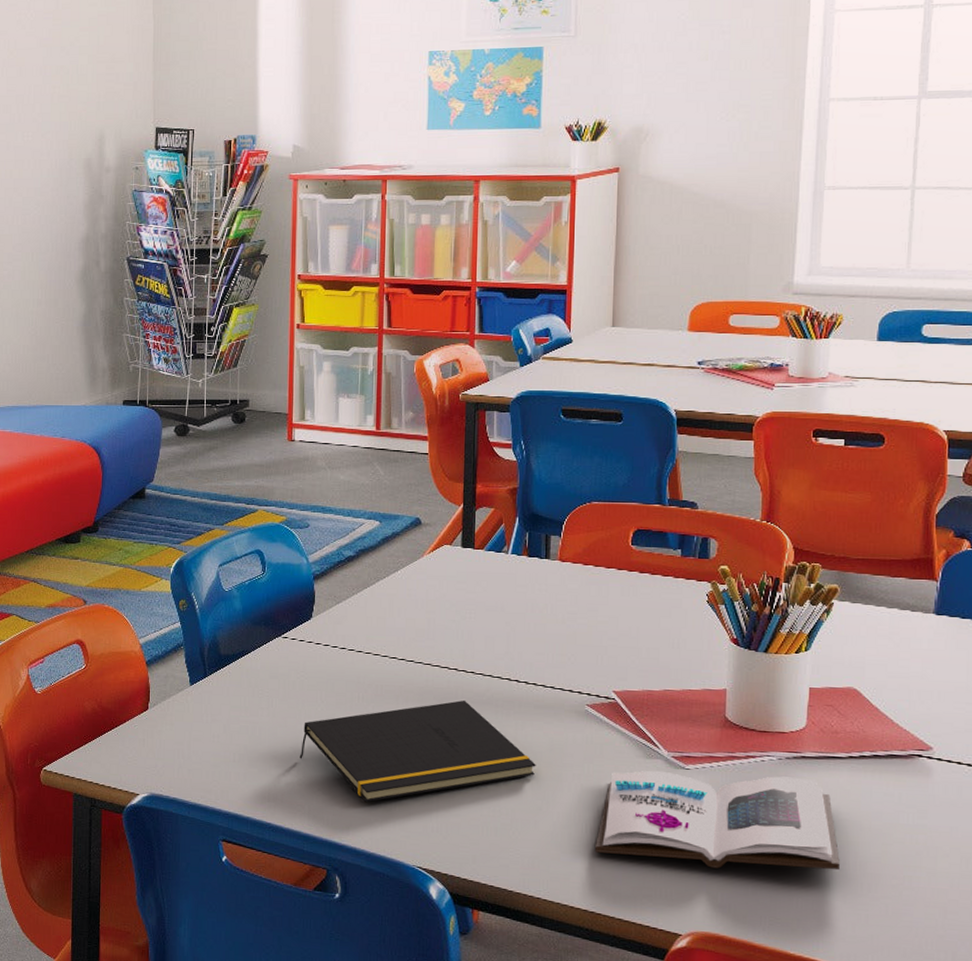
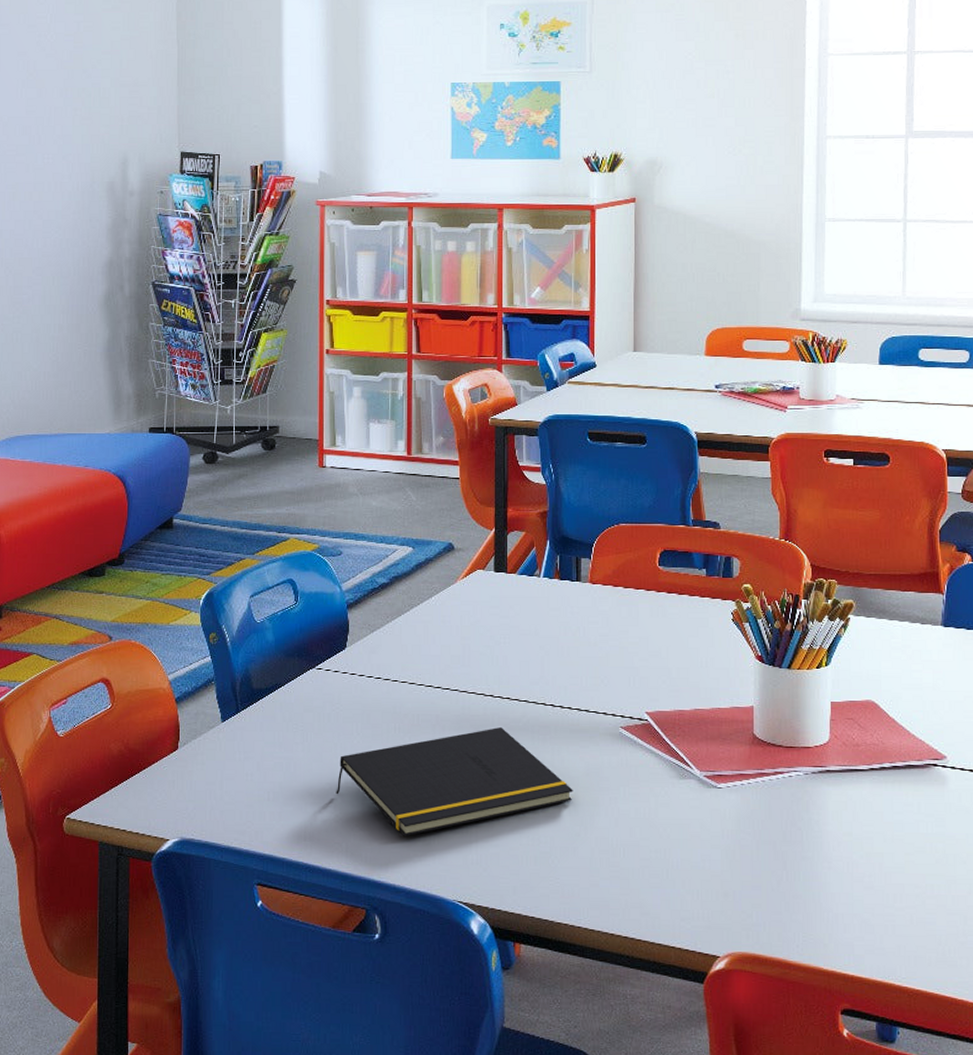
book: present [594,770,840,871] -> none [632,791,866,887]

